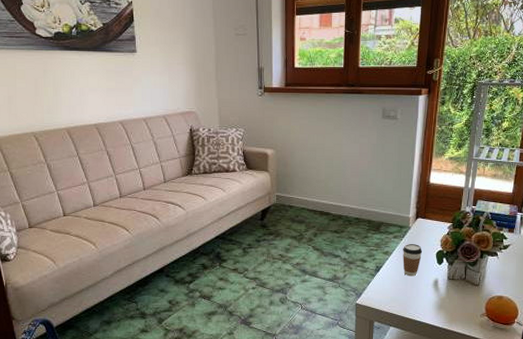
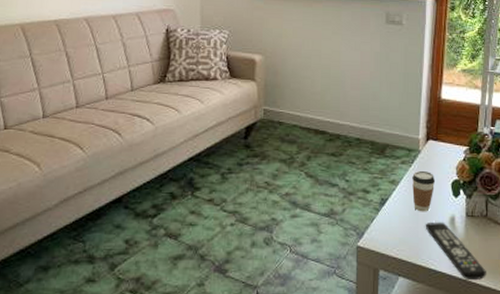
remote control: none [413,285,463,329] -> present [425,223,486,281]

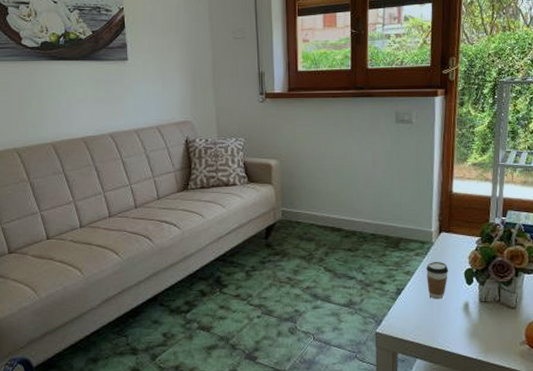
remote control: present [425,223,486,281] -> none [440,309,500,361]

